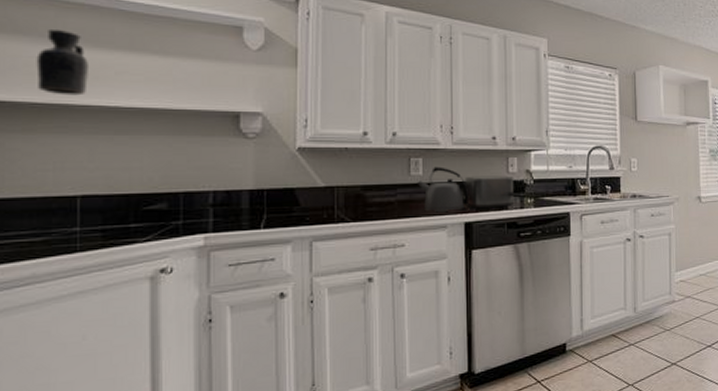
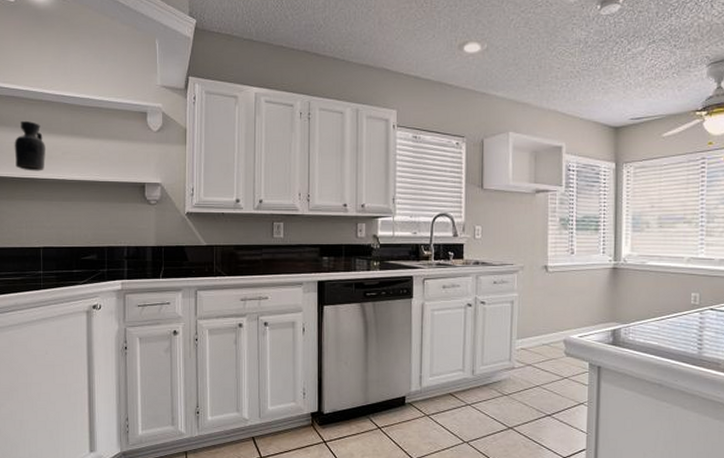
kettle: present [417,166,470,213] -> none [278,230,322,271]
toaster: present [465,175,515,210] -> none [319,239,362,270]

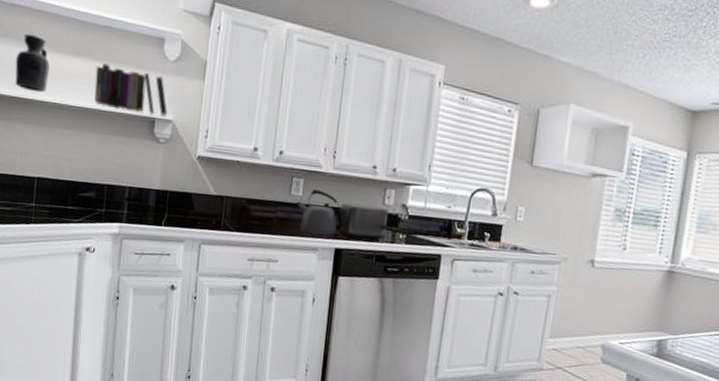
books: none [87,140,155,181] -> present [94,63,167,118]
kettle: none [278,230,322,271] -> present [296,189,343,236]
toaster: none [319,239,362,270] -> present [338,202,389,241]

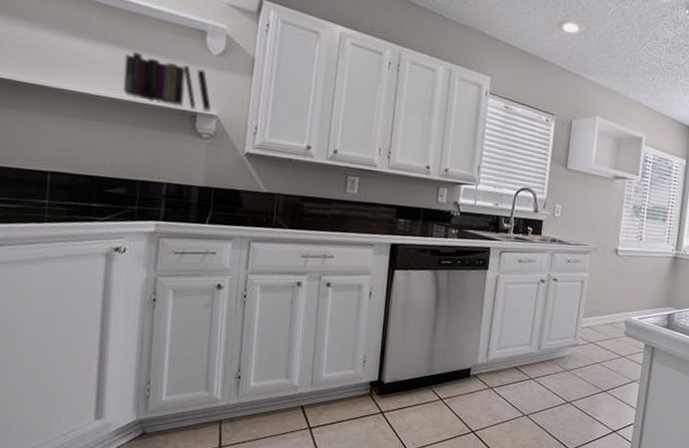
ceramic jug: present [15,33,51,93] -> none [20,12,67,79]
kettle: present [296,189,343,236] -> none [351,187,399,232]
toaster: present [338,202,389,241] -> none [393,200,442,236]

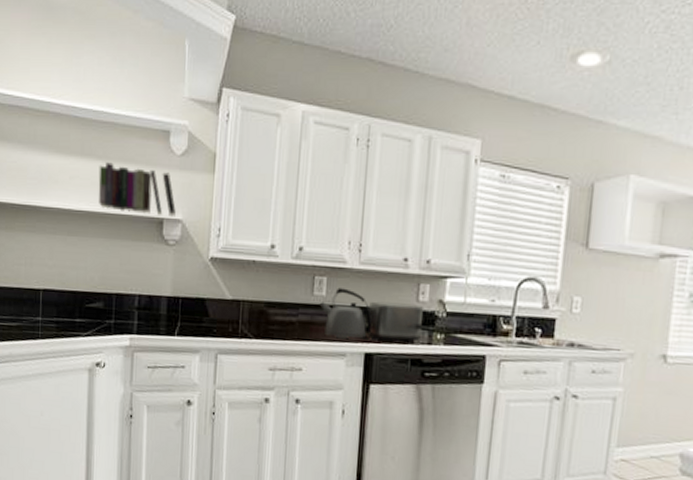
kettle: none [351,187,399,232] -> present [319,288,373,340]
toaster: none [393,200,442,236] -> present [367,301,424,342]

